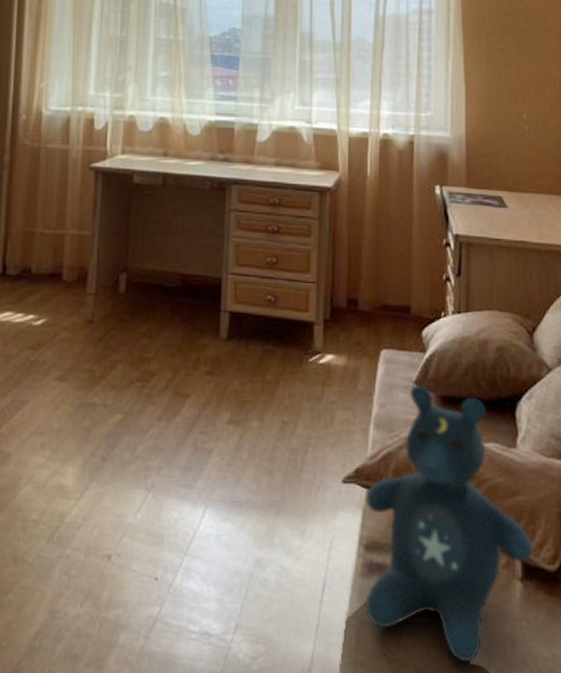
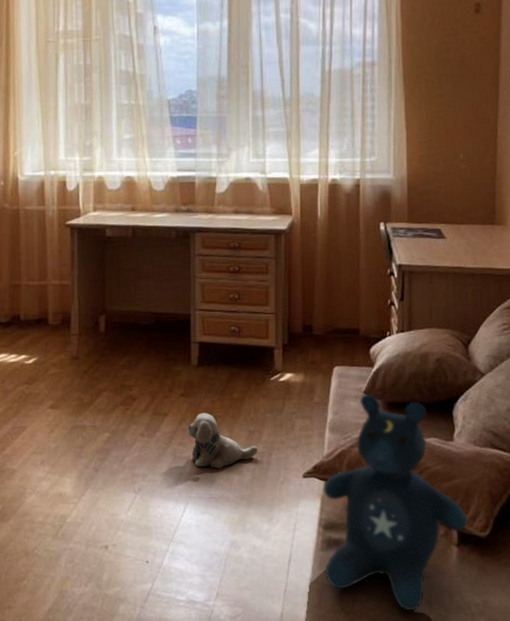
plush toy: none [212,396,292,467] -> present [187,413,258,469]

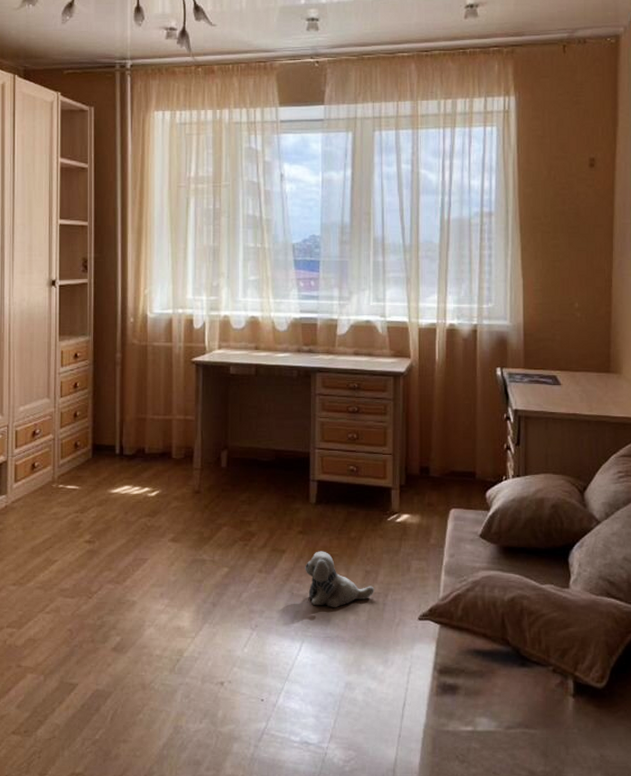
stuffed bear: present [323,393,469,611] -> none [438,537,585,762]

